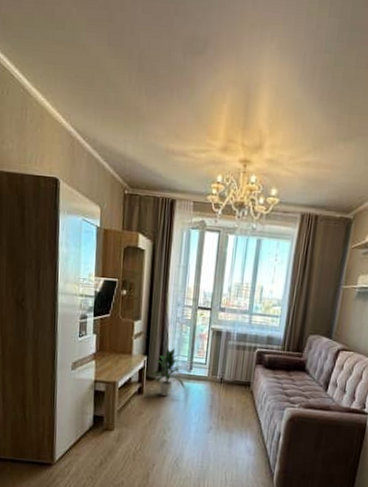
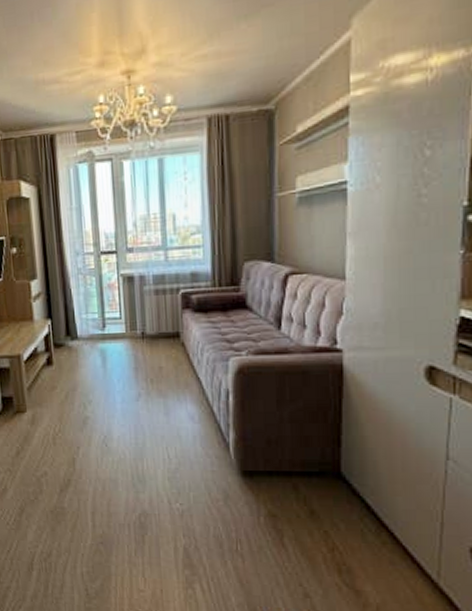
indoor plant: present [150,347,185,396] -> none [58,304,100,363]

